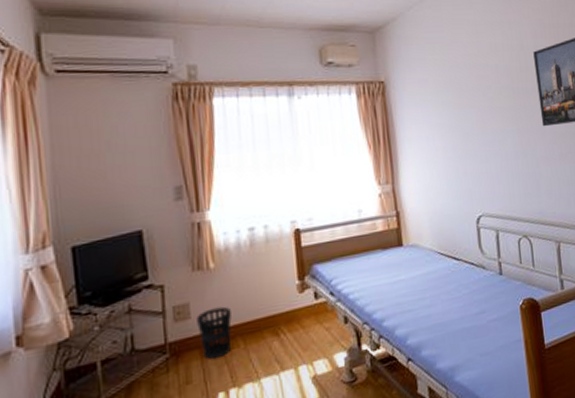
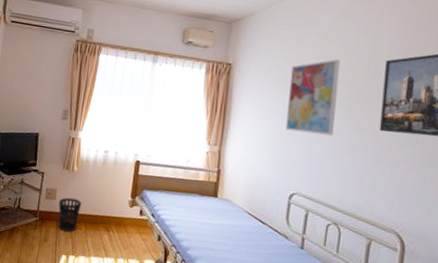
wall art: none [448,58,504,147] -> present [285,59,341,136]

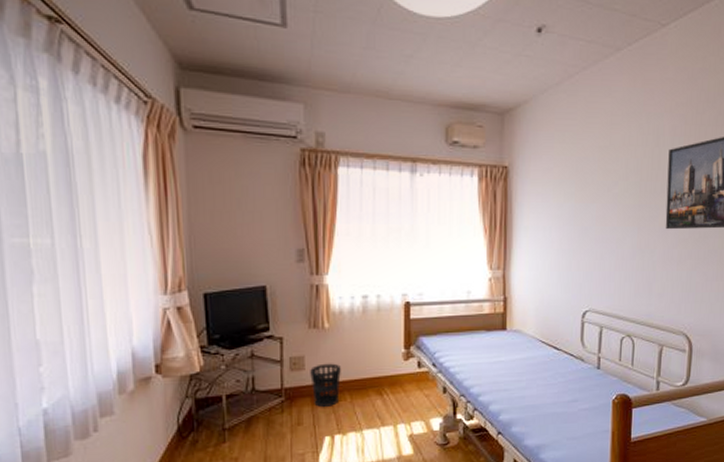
wall art: present [285,59,341,136] -> none [573,152,625,241]

